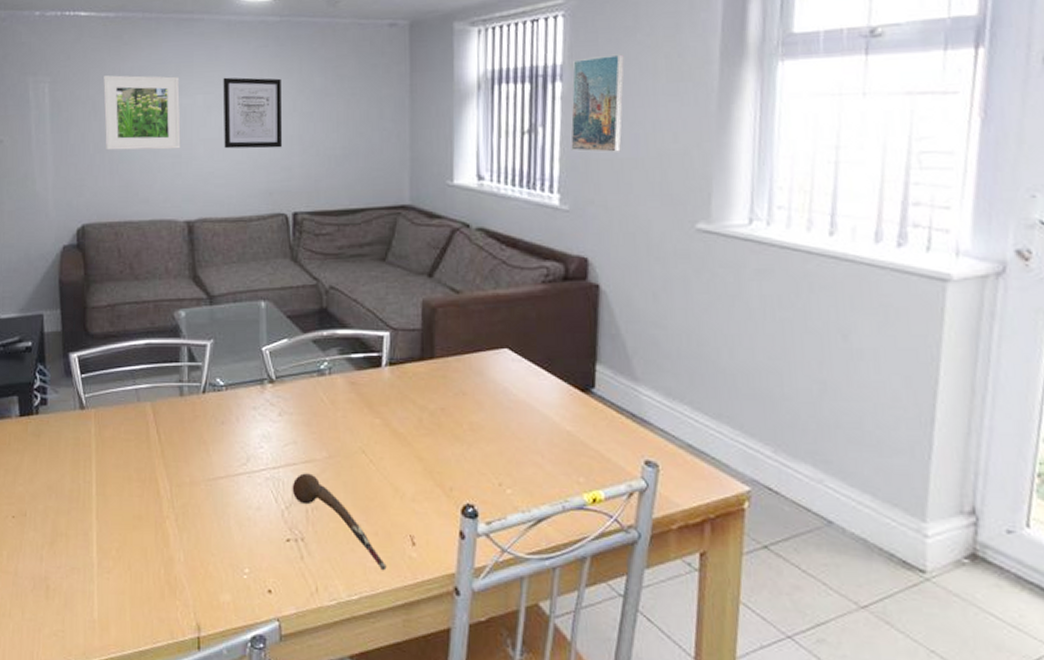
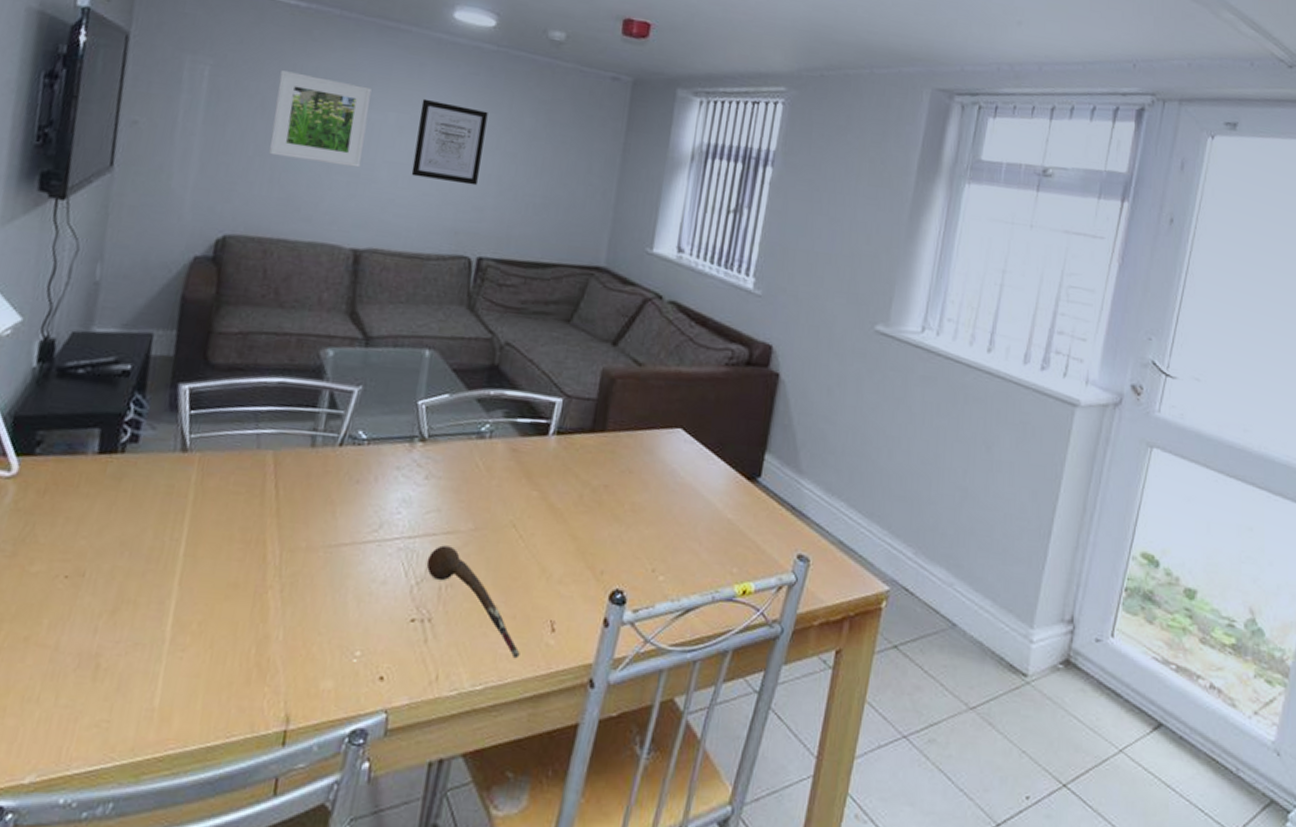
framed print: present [570,54,625,152] -> none [772,148,833,245]

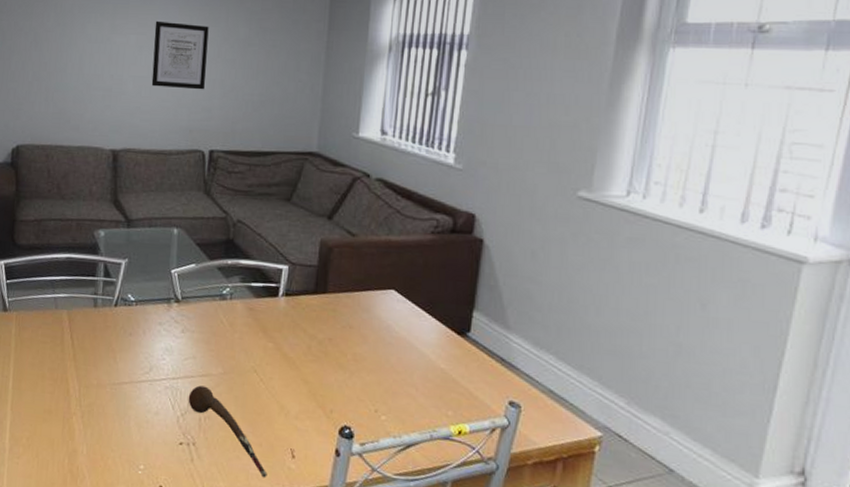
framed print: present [269,70,372,168] -> none [43,10,115,83]

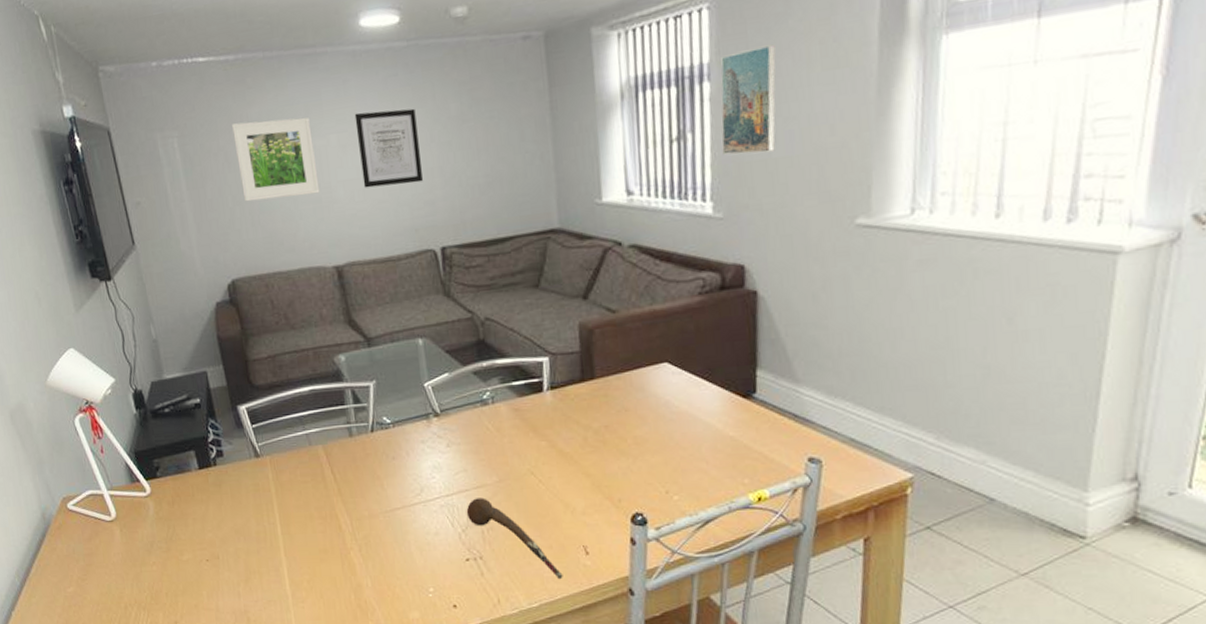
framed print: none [43,10,115,83] -> present [232,117,320,202]
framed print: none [470,29,527,120] -> present [720,44,776,155]

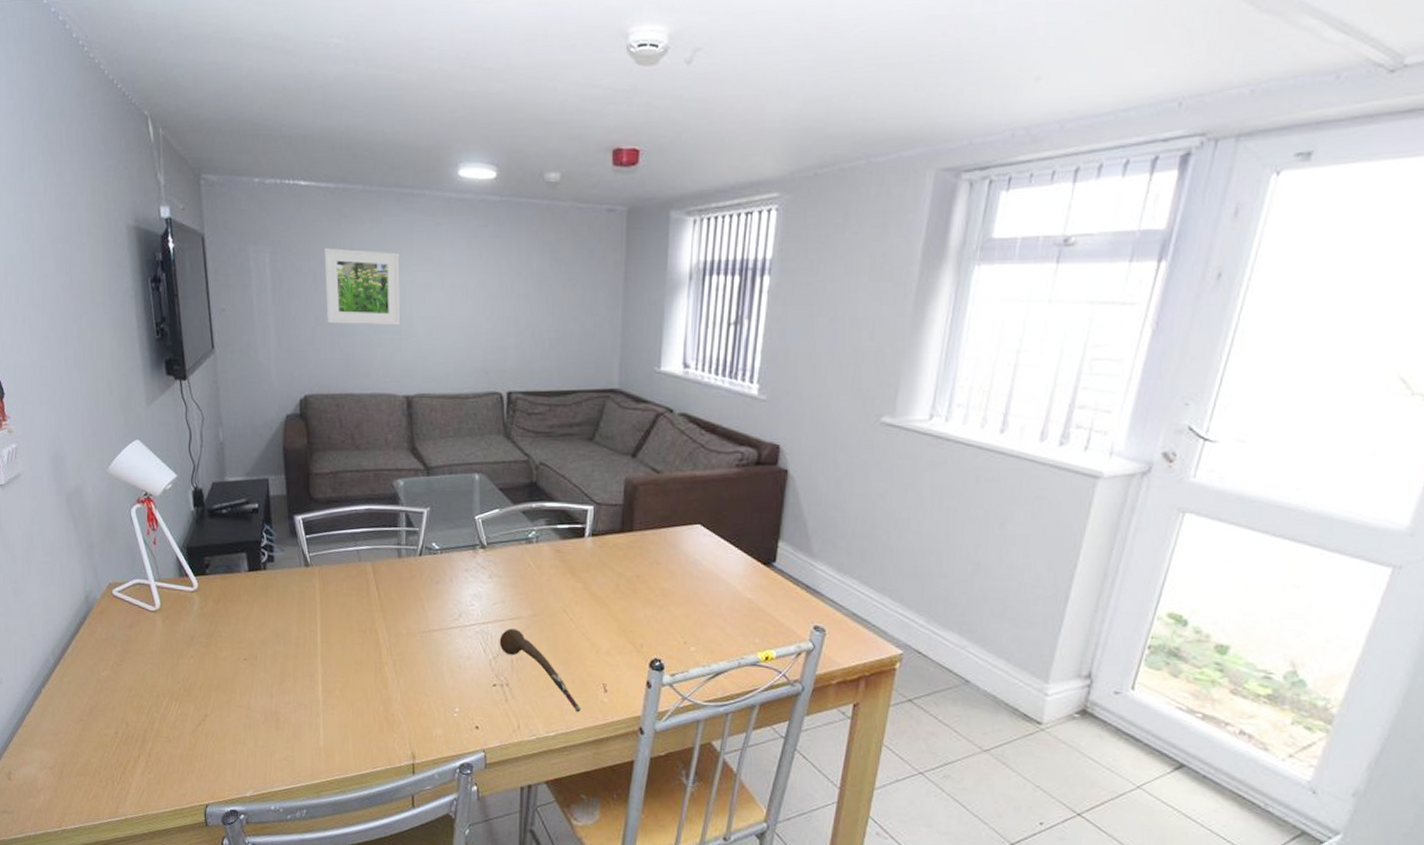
wall art: present [354,108,423,188] -> none [442,255,500,329]
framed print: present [720,44,776,155] -> none [773,251,831,347]

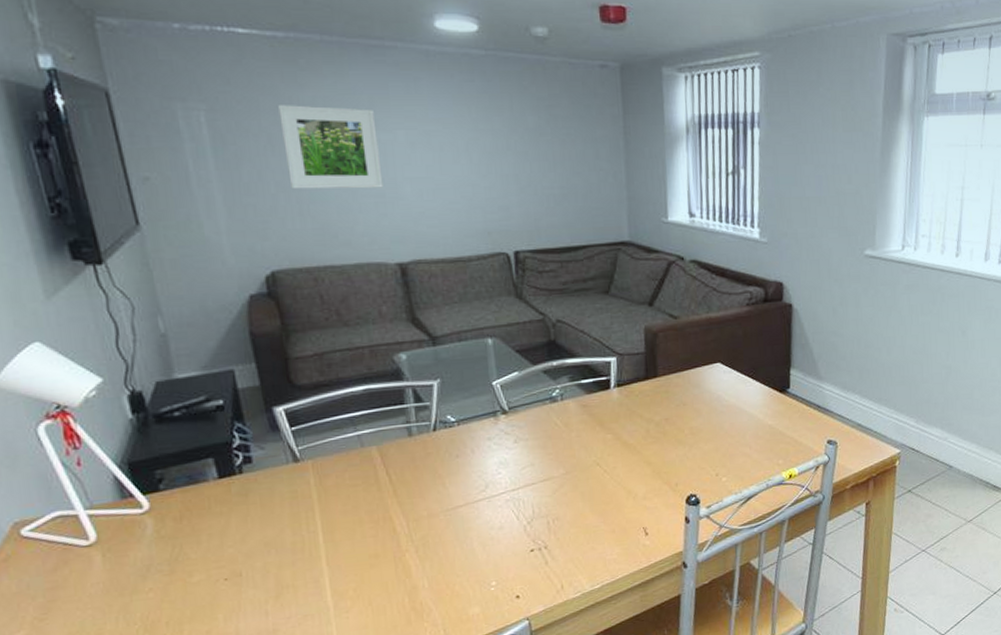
spoon: present [499,628,581,713] -> none [532,490,624,561]

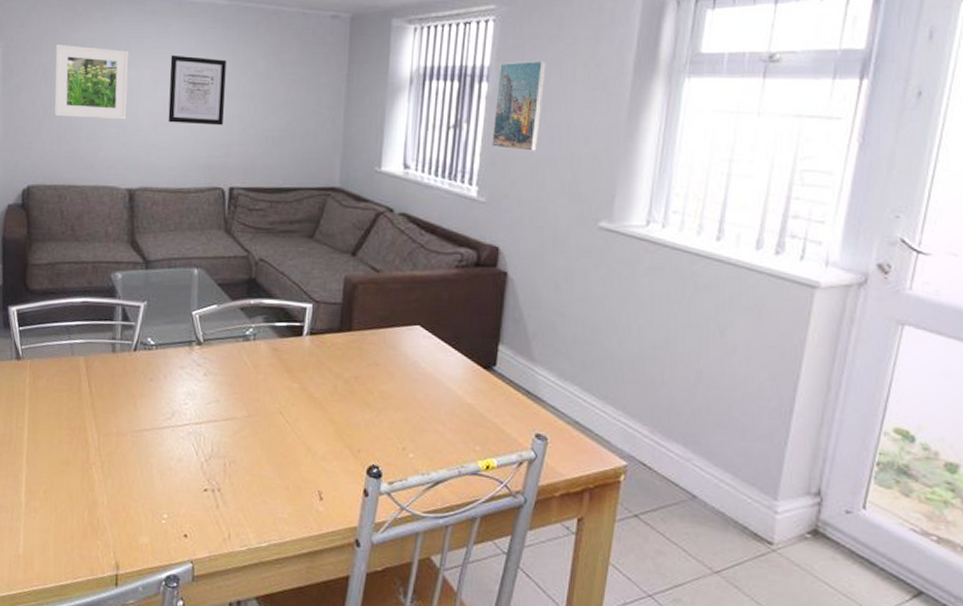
wall art: none [426,112,497,188] -> present [168,54,227,126]
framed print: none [767,105,810,192] -> present [491,60,546,151]

